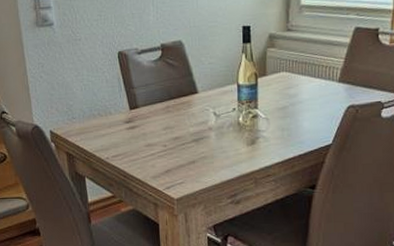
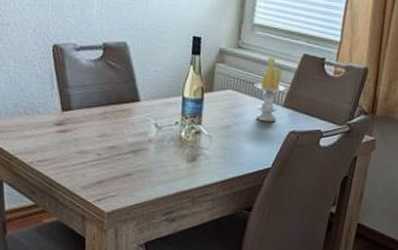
candle: none [306,35,339,99] -> present [254,57,285,122]

